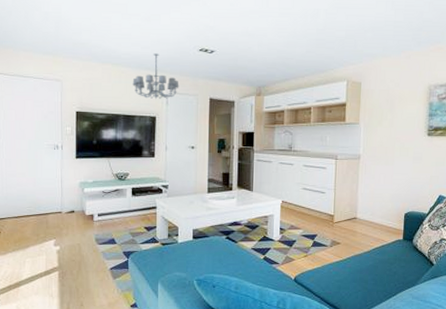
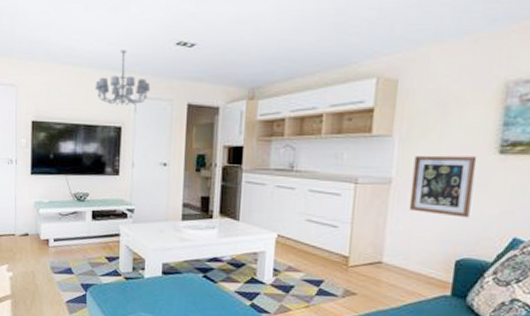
wall art: none [372,137,414,182] -> present [408,155,477,218]

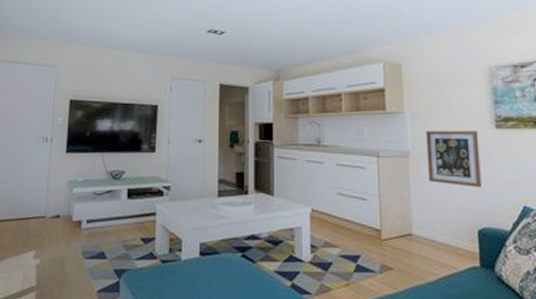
chandelier: present [95,50,151,105] -> none [133,36,185,85]

